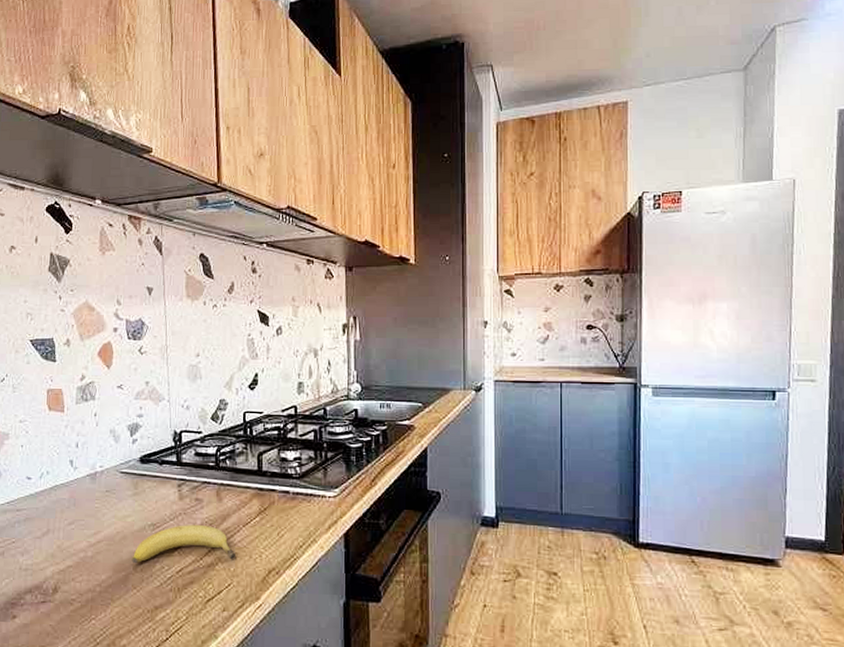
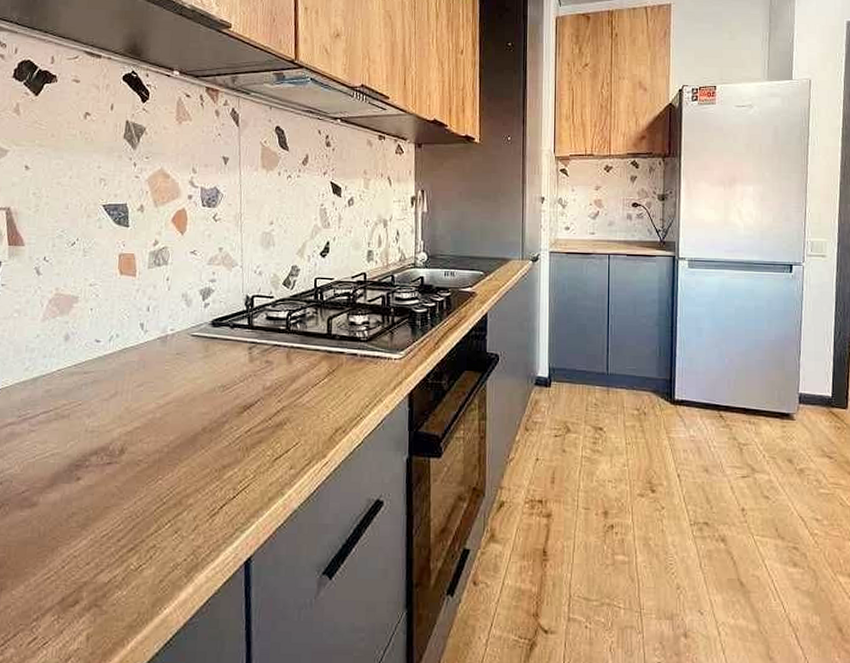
fruit: present [131,524,237,564] -> none [200,385,305,425]

